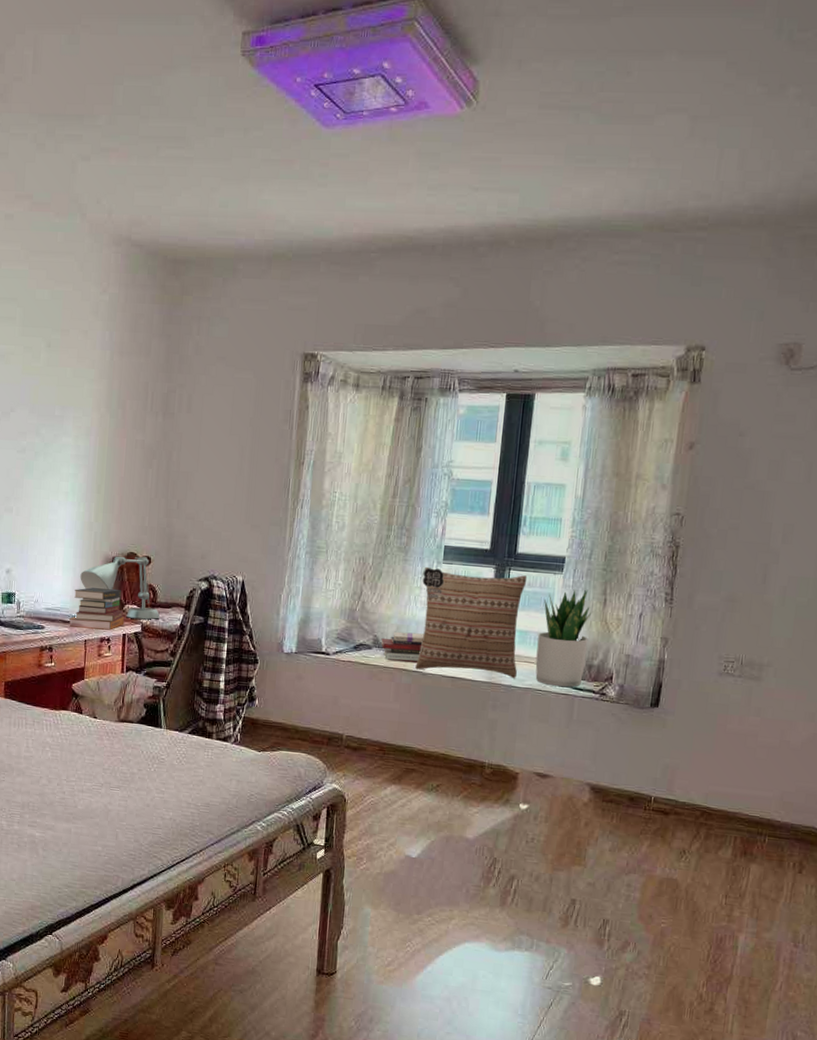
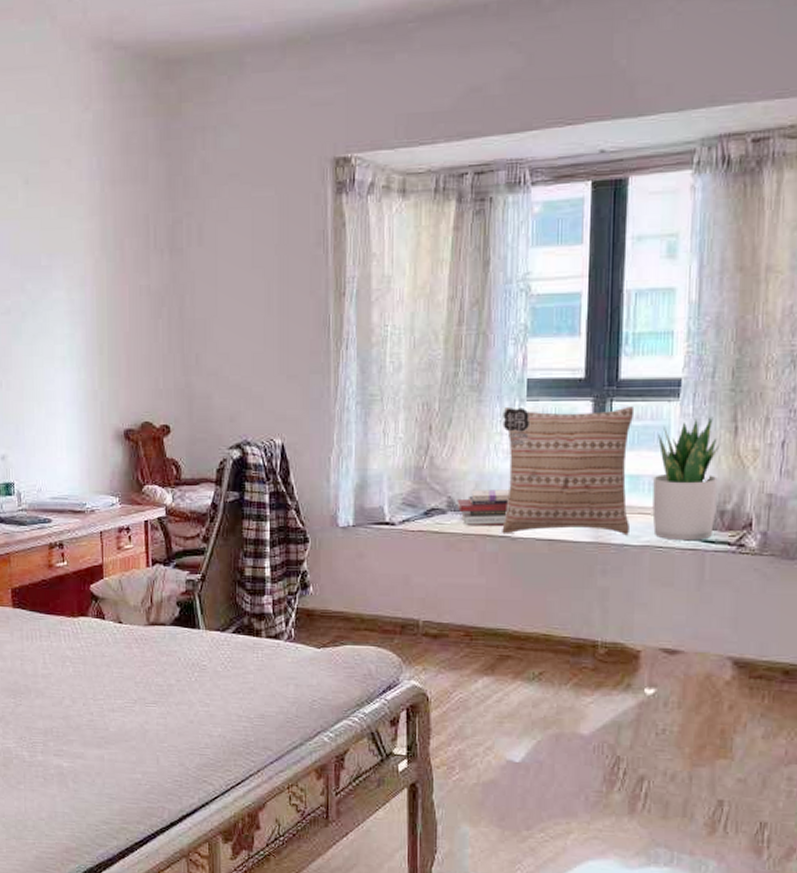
books: present [69,587,125,630] -> none [80,467,145,519]
desk lamp: present [80,556,161,620] -> none [88,424,187,501]

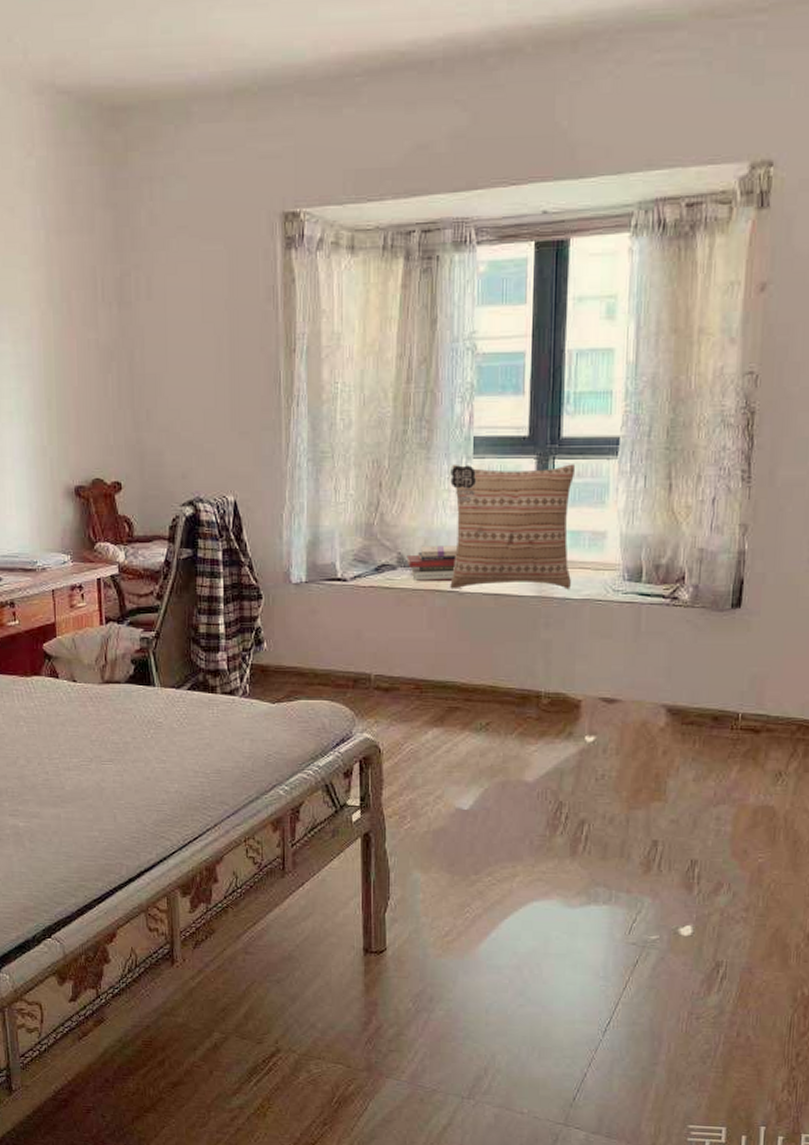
planter: present [652,417,721,541] -> none [592,474,656,594]

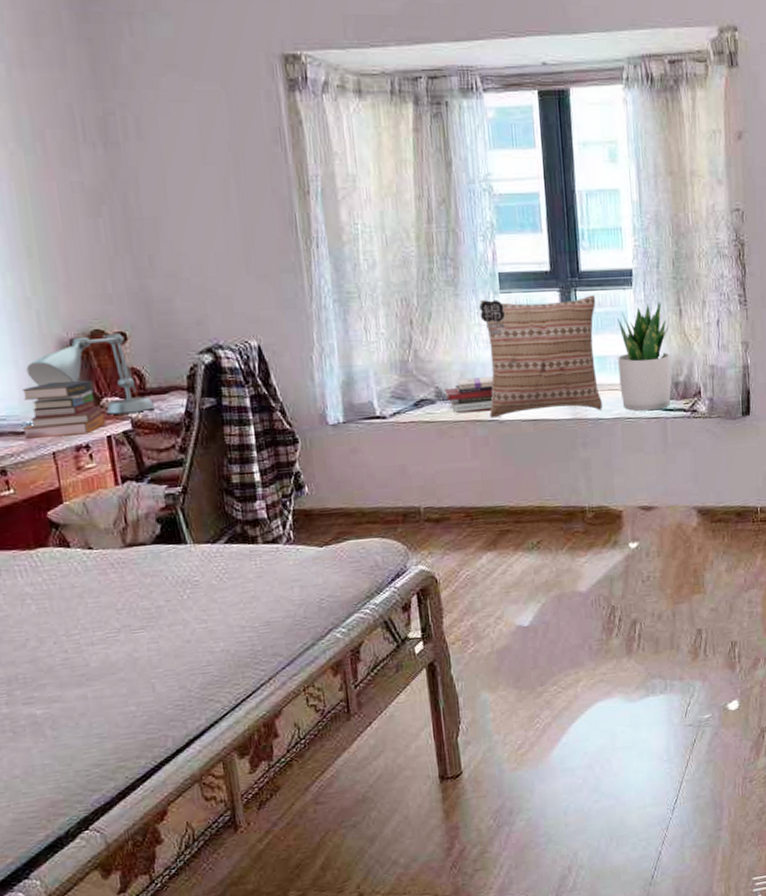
books: none [31,524,98,577] -> present [23,379,106,440]
desk lamp: none [38,481,140,558] -> present [26,331,156,415]
planter: none [592,474,656,594] -> present [618,301,672,412]

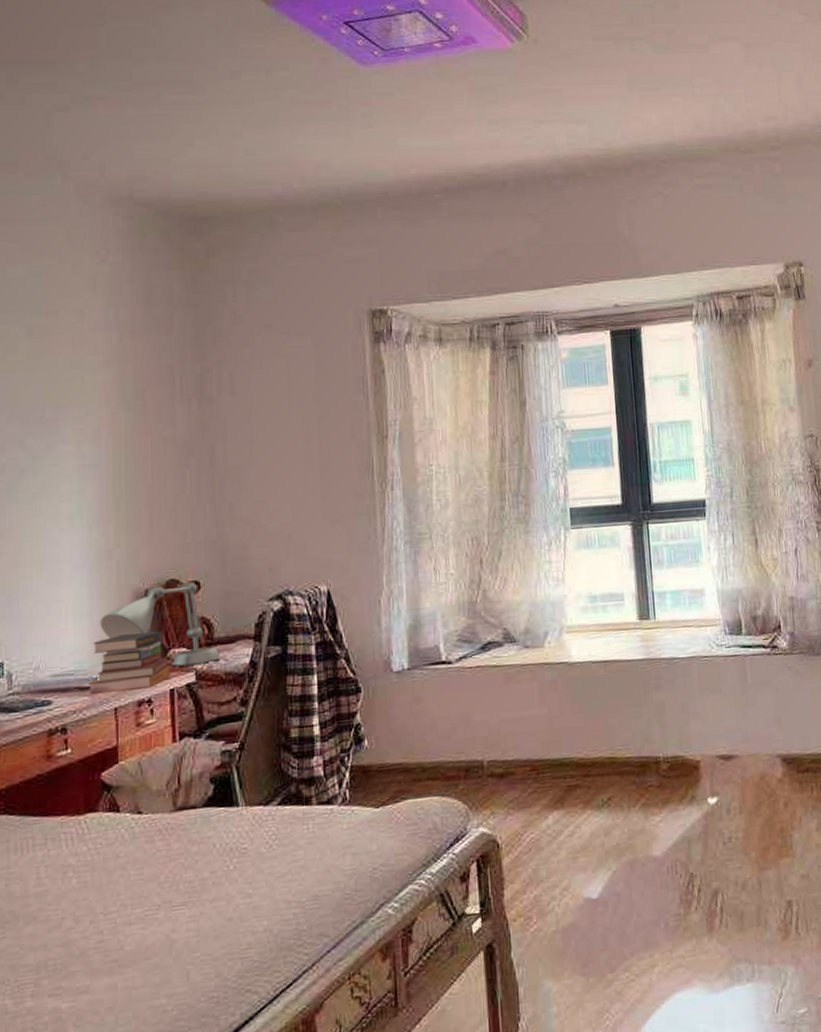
books: present [444,376,494,413] -> none [512,615,564,656]
cushion: present [479,295,602,418] -> none [550,527,677,661]
planter: present [618,301,672,412] -> none [692,532,750,649]

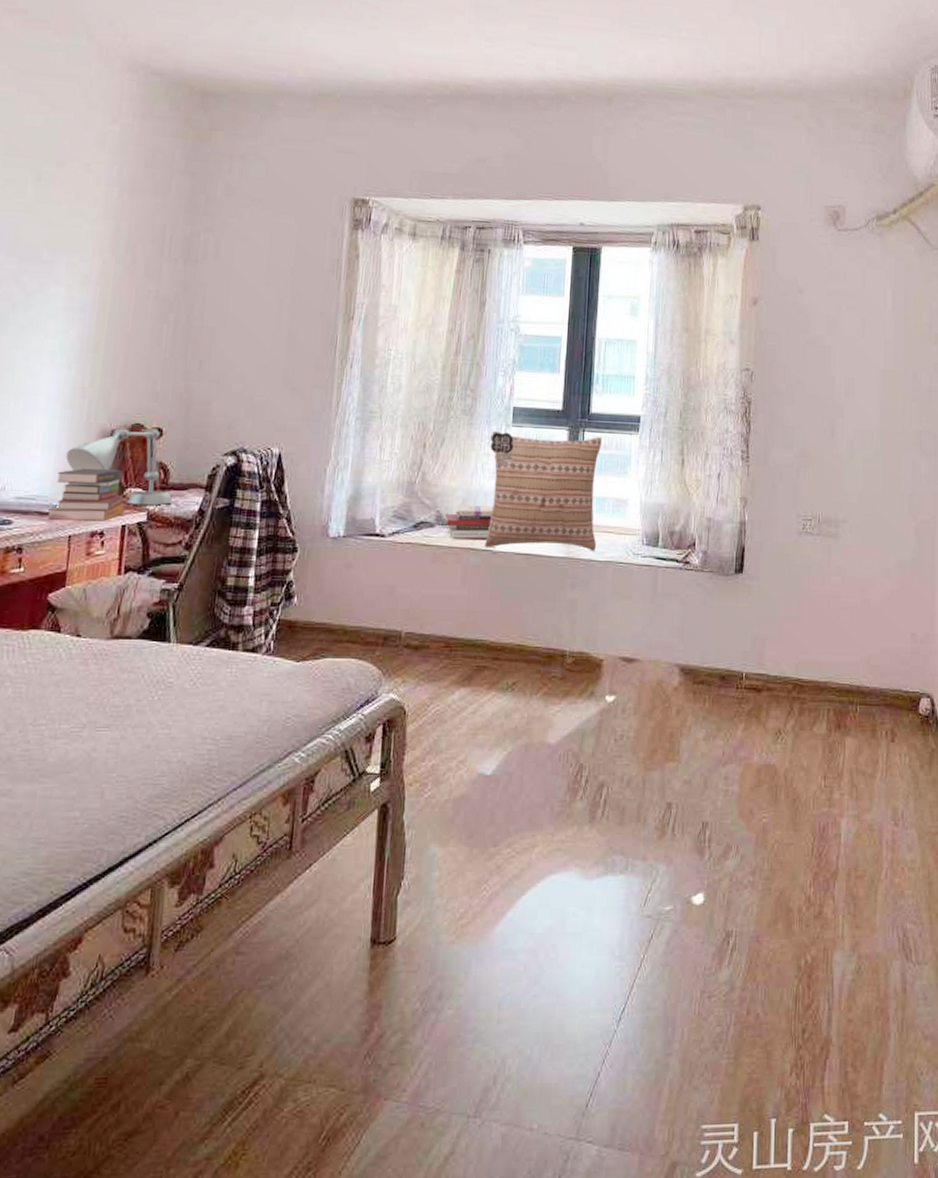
books: none [512,615,564,656] -> present [444,505,494,540]
cushion: none [550,527,677,661] -> present [485,431,603,552]

